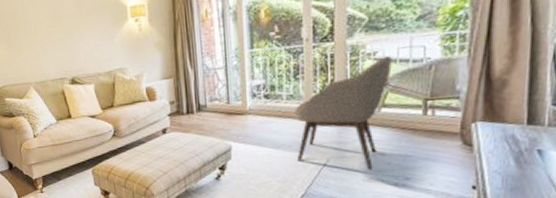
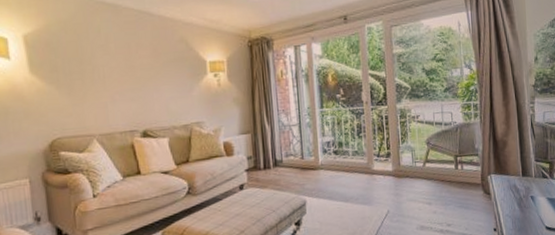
chair: present [294,56,392,171] -> none [359,119,431,219]

